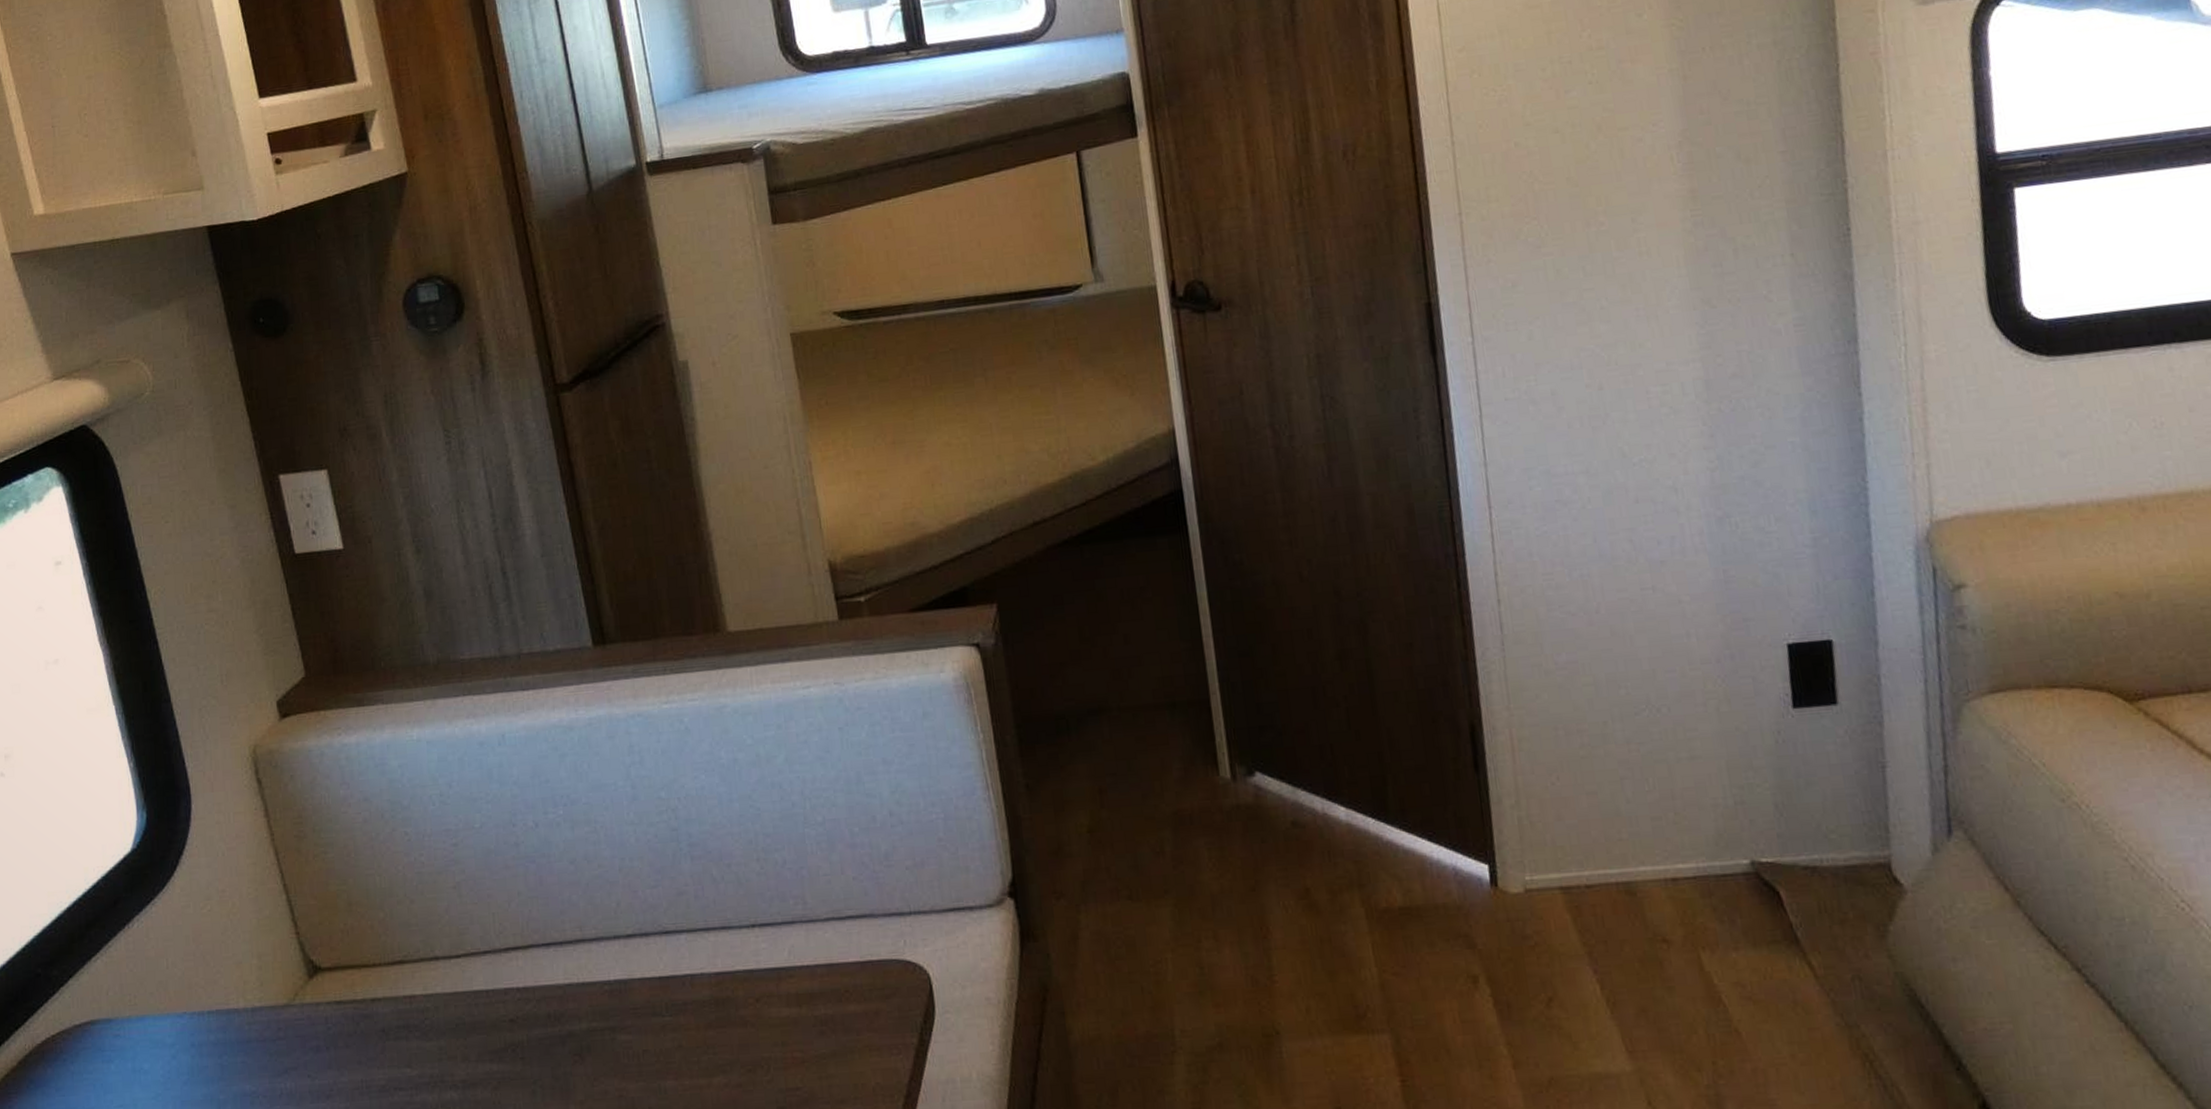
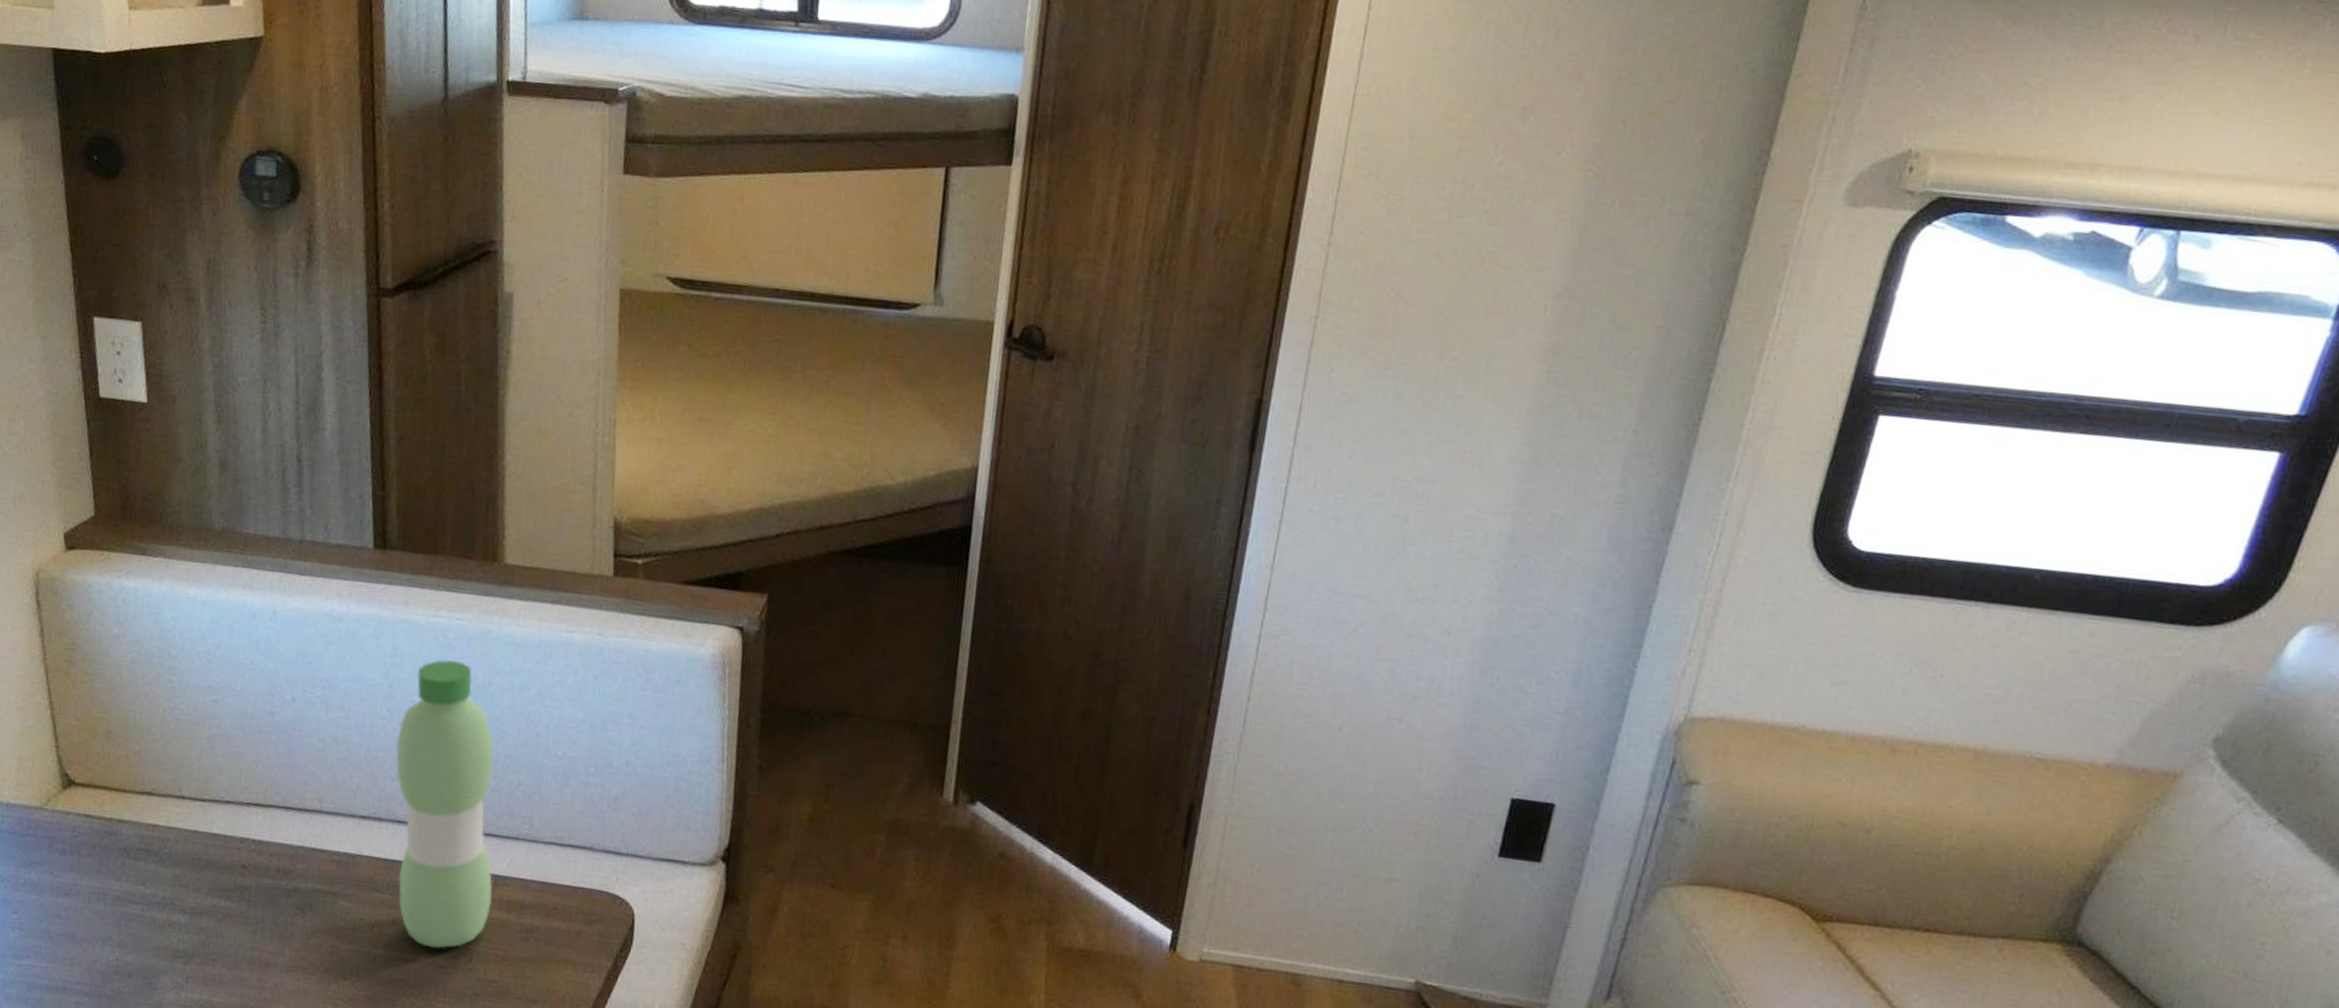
water bottle: none [649,745,779,1066] -> present [396,660,494,949]

